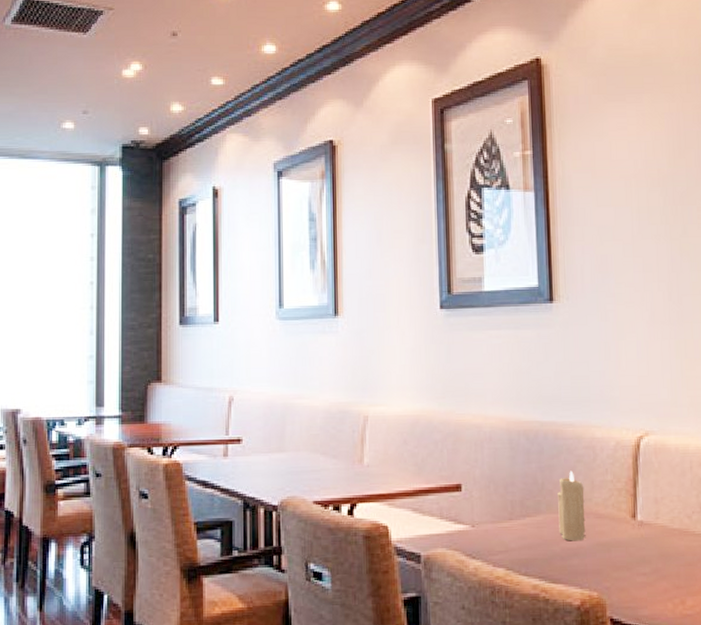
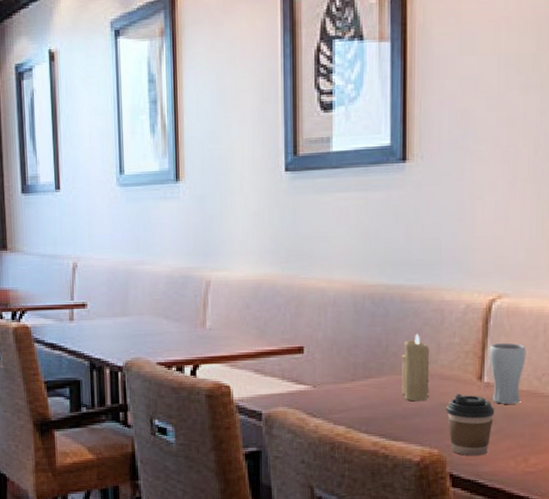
coffee cup: none [602,533,650,598] -> present [446,394,495,456]
drinking glass: none [640,481,676,543] -> present [489,343,526,404]

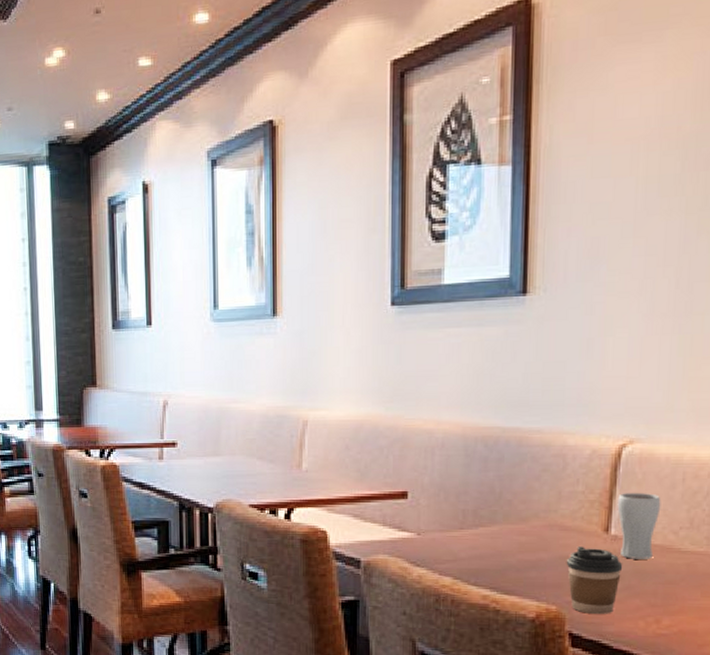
candle: present [401,333,430,402] -> none [516,480,549,554]

